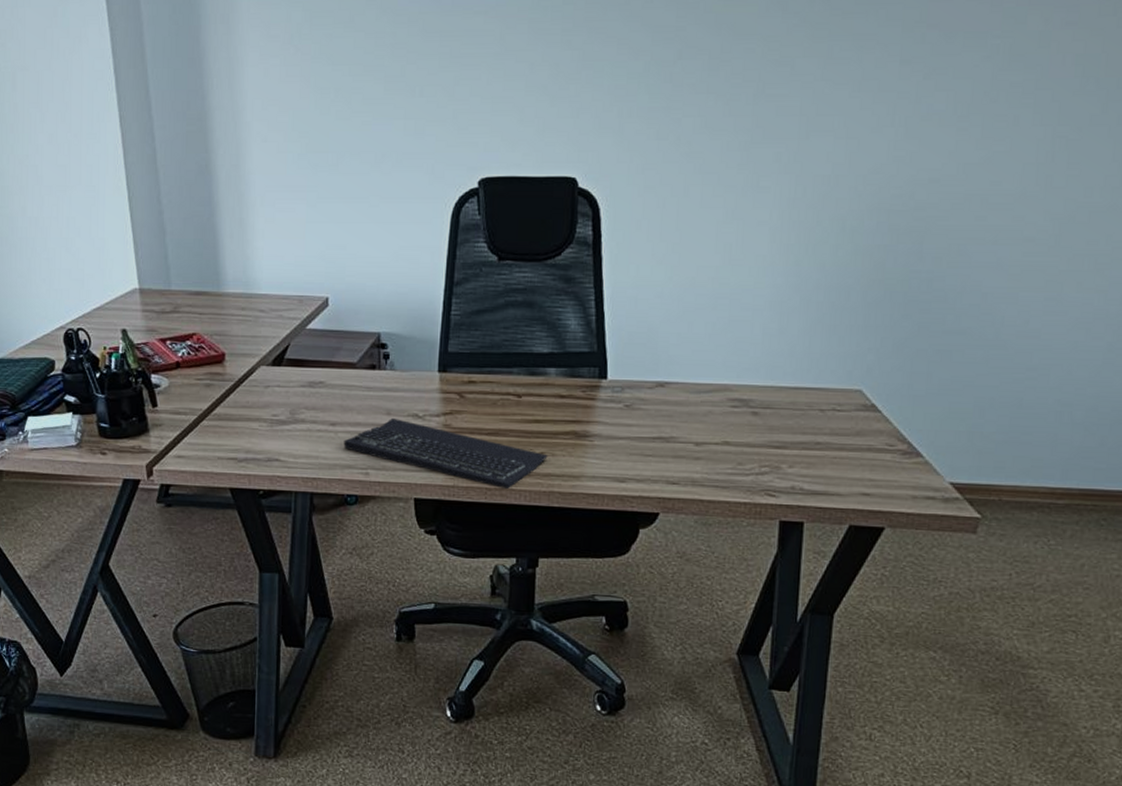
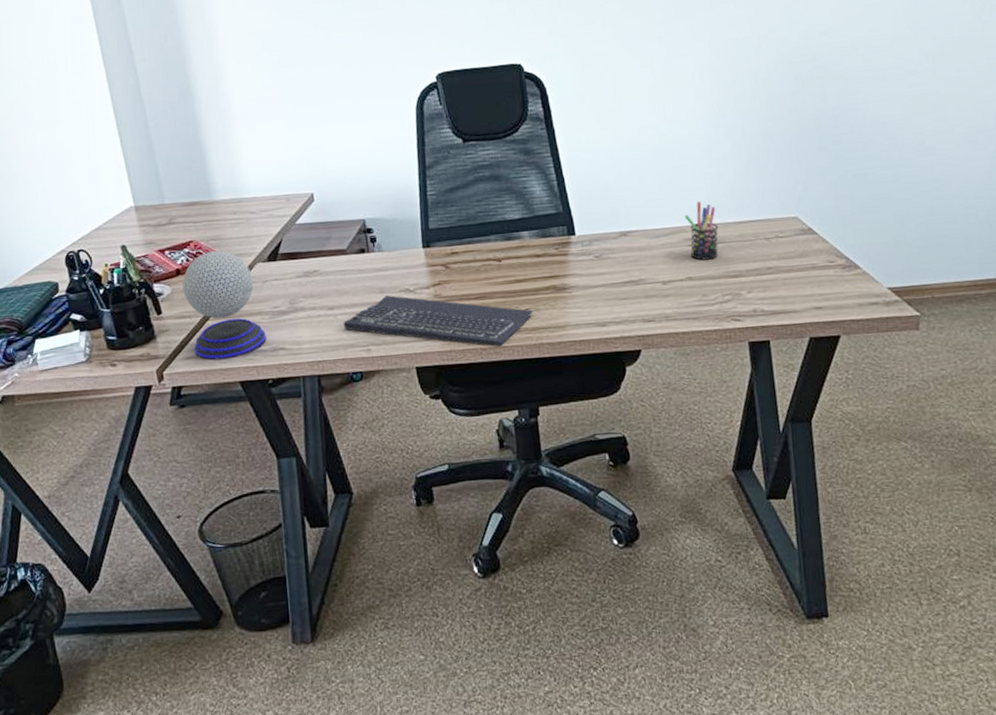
speaker: none [181,346,262,463] -> present [182,250,266,361]
pen holder: none [732,358,769,425] -> present [684,201,719,260]

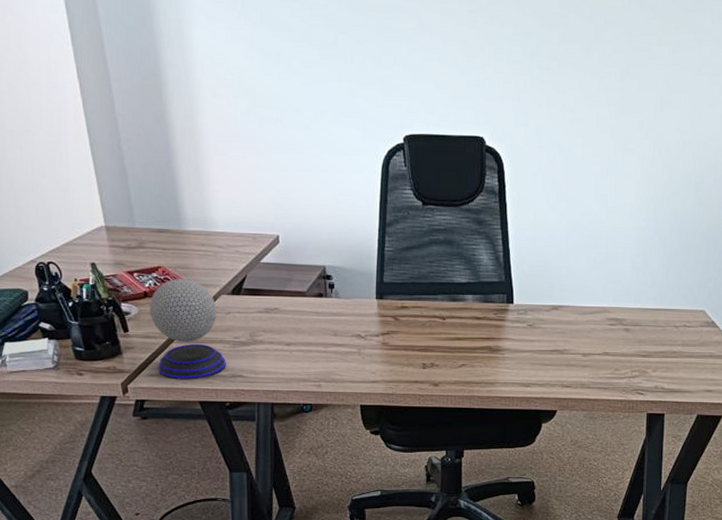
keyboard: present [343,295,533,347] -> none [298,339,468,396]
pen holder: present [684,201,719,260] -> none [609,286,637,339]

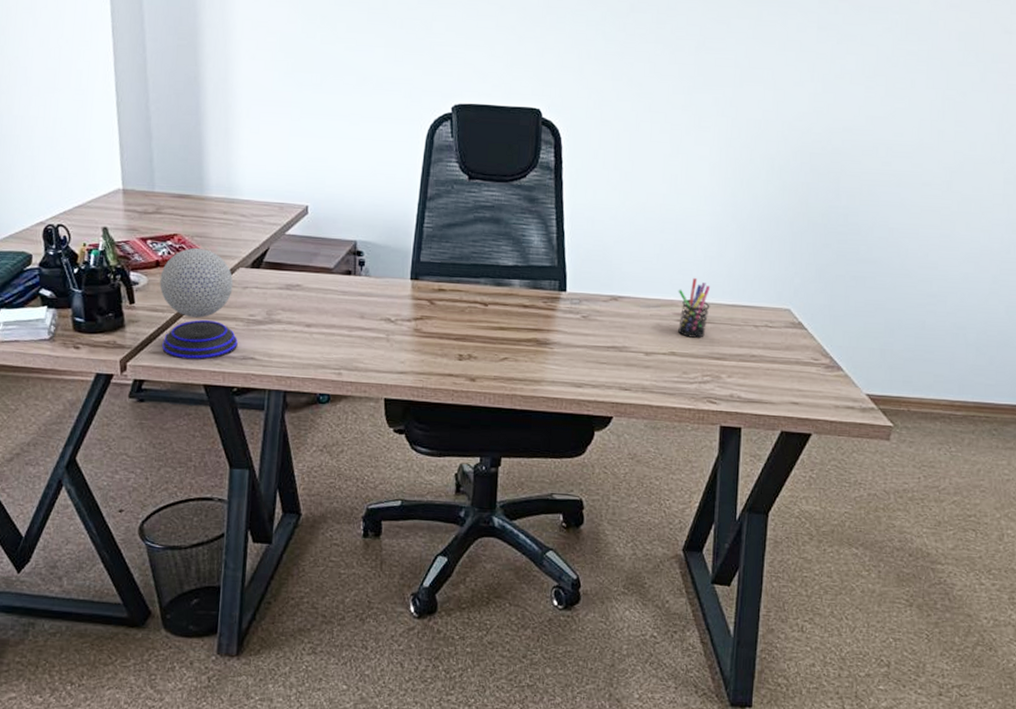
pen holder: none [609,286,637,339] -> present [678,277,710,338]

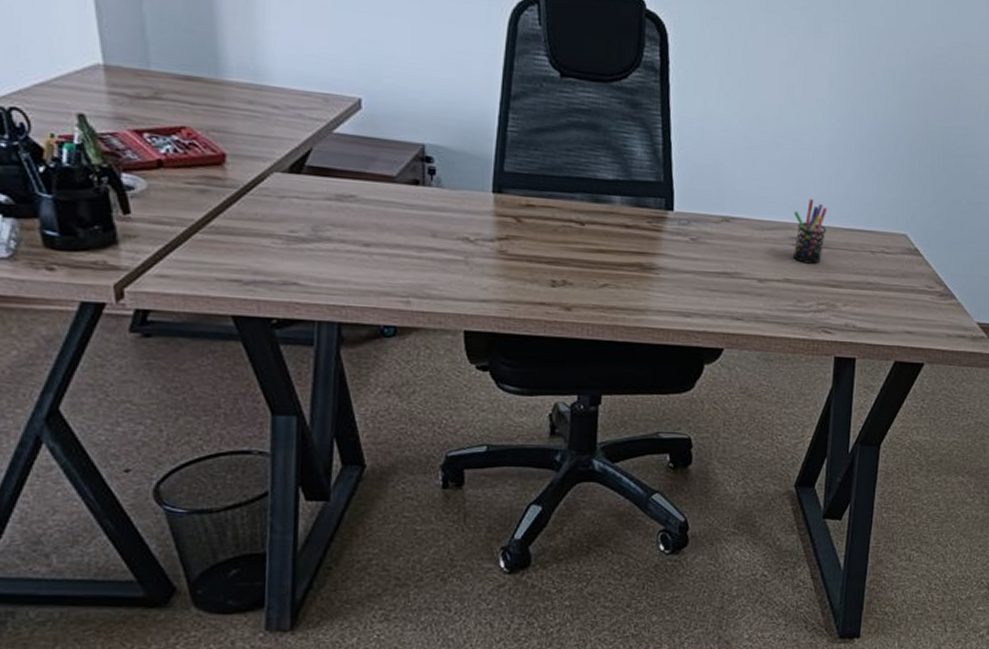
speaker: present [159,247,238,361] -> none [164,145,275,286]

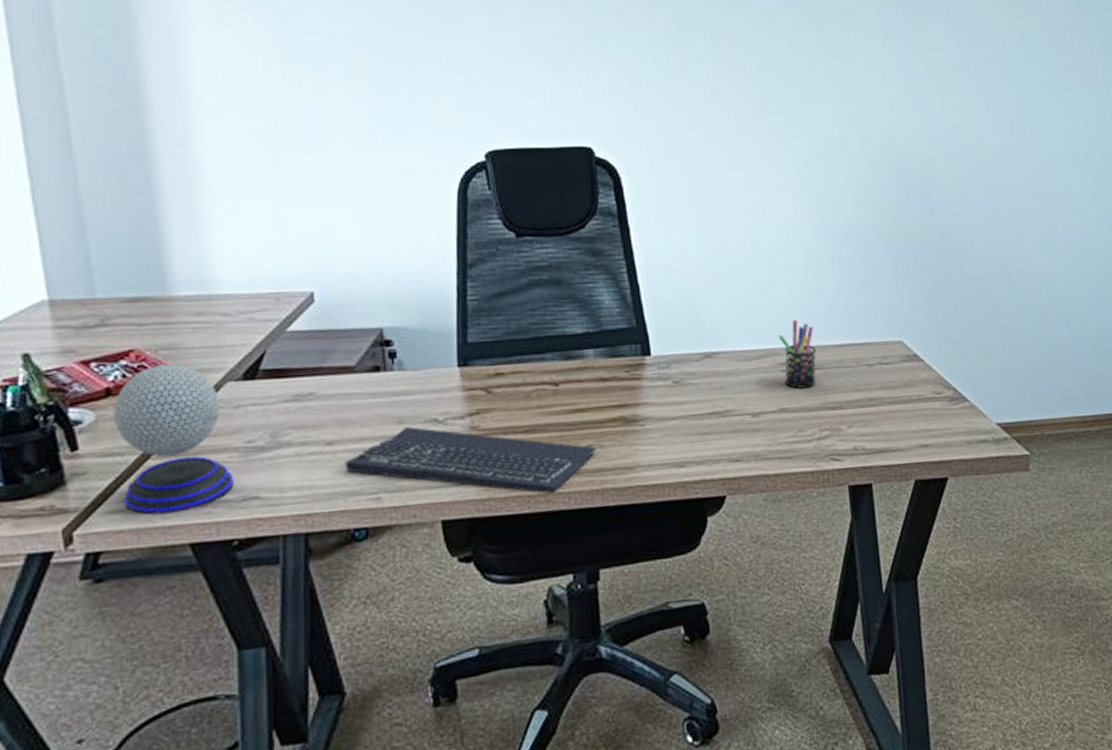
speaker: none [164,145,275,286] -> present [113,363,234,515]
keyboard: none [379,241,612,323] -> present [345,427,596,494]

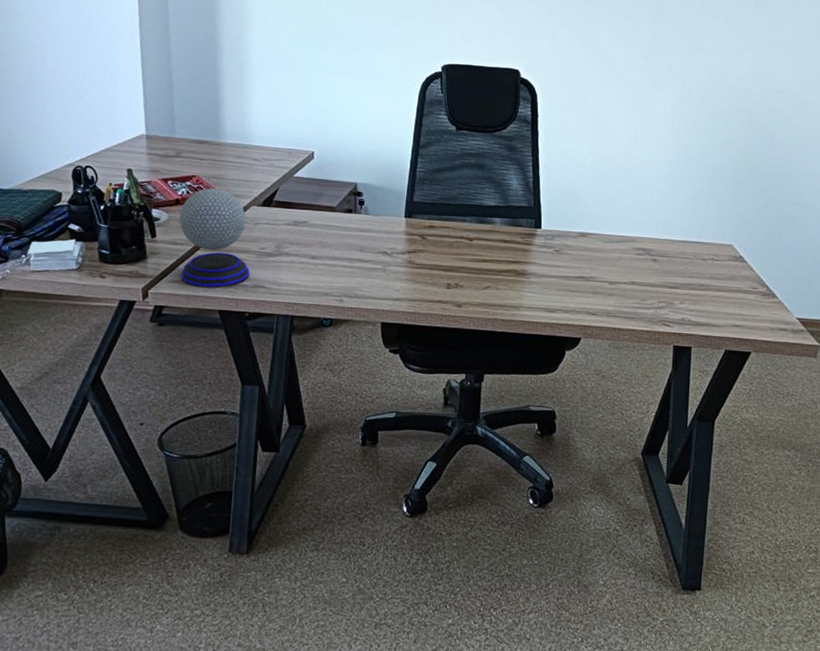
keyboard: present [345,427,596,494] -> none [322,254,493,317]
pen holder: present [778,319,817,389] -> none [637,217,665,270]

